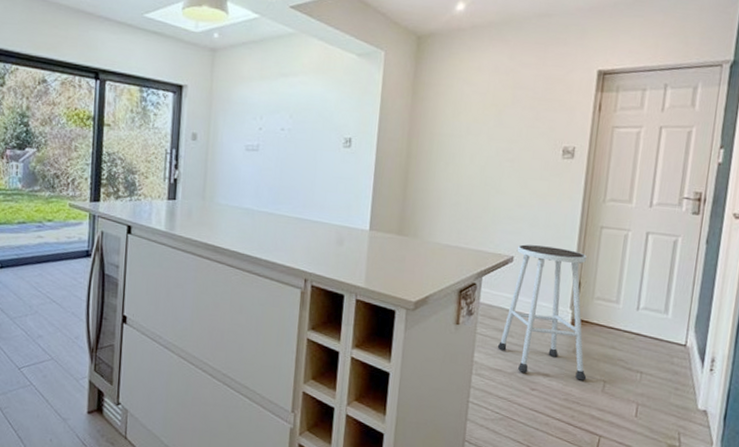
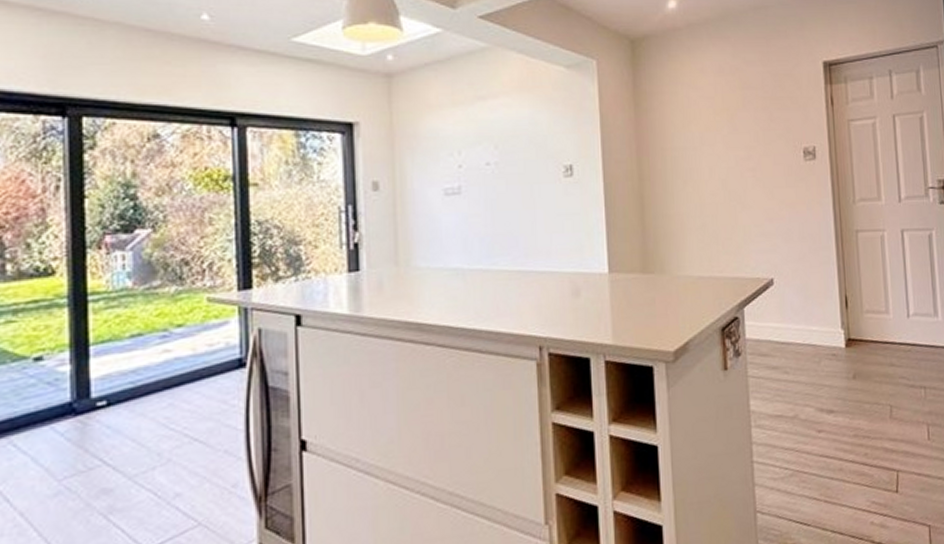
stool: present [497,244,587,381] -> none [773,260,872,414]

